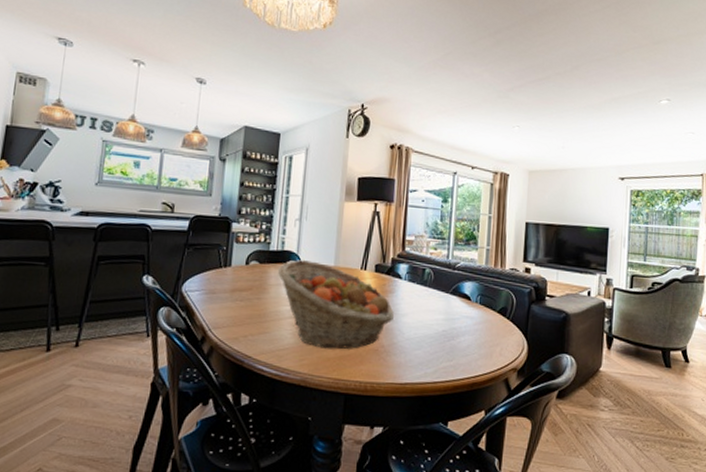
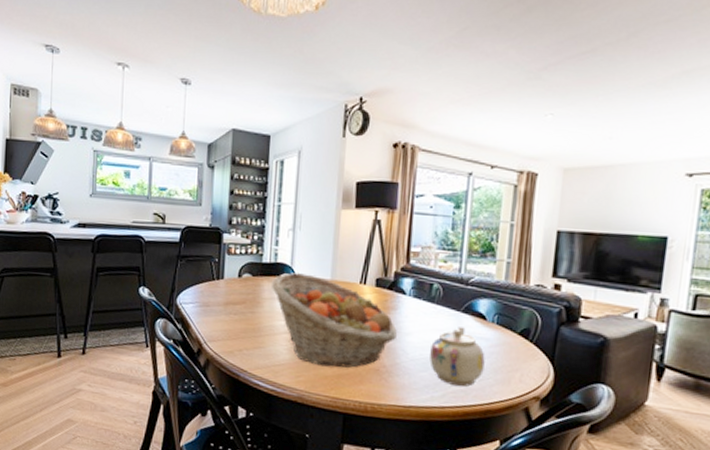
teapot: none [423,307,471,362] -> present [429,327,485,387]

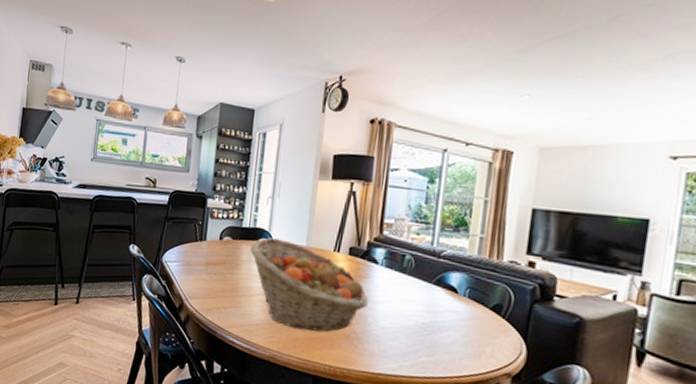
teapot: present [429,327,485,387] -> none [399,298,456,358]

